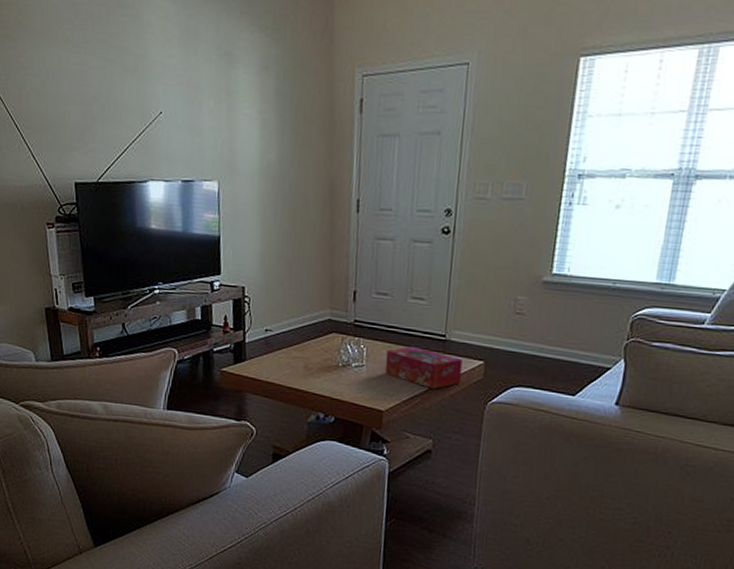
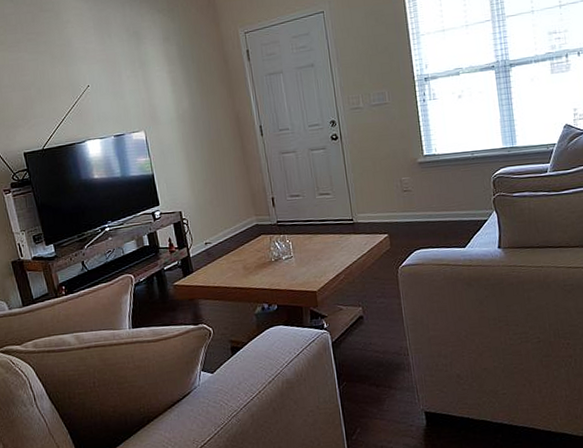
tissue box: present [384,345,463,389] -> none [308,232,374,265]

